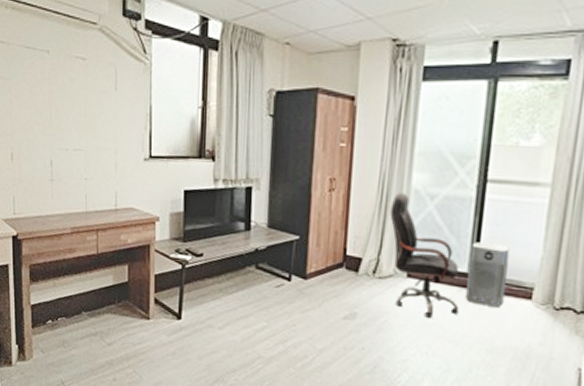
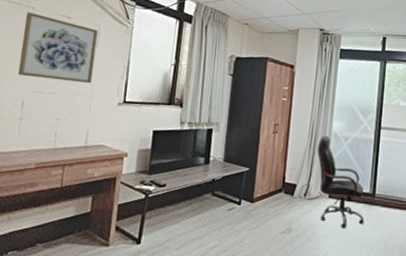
wall art: none [42,58,115,137] -> present [17,12,98,84]
air purifier: present [466,242,510,308] -> none [369,170,396,217]

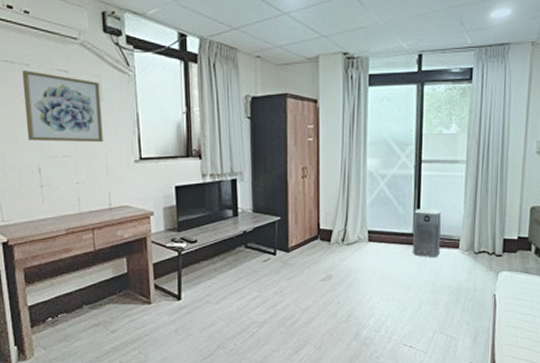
office chair: present [317,135,365,228] -> none [351,175,409,271]
air purifier: none [369,170,396,217] -> present [413,209,441,257]

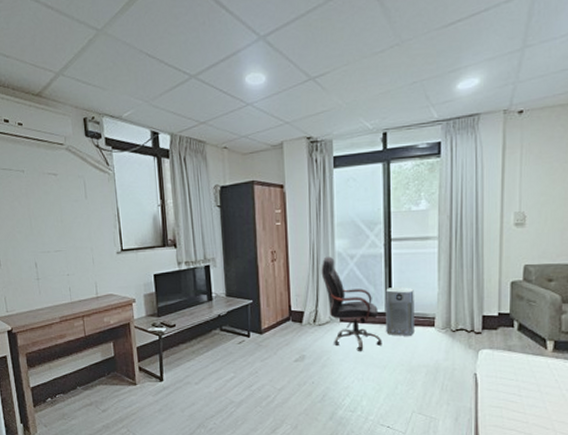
wall art: present [21,71,103,143] -> none [18,176,89,239]
office chair: none [351,175,409,271] -> present [321,256,382,351]

